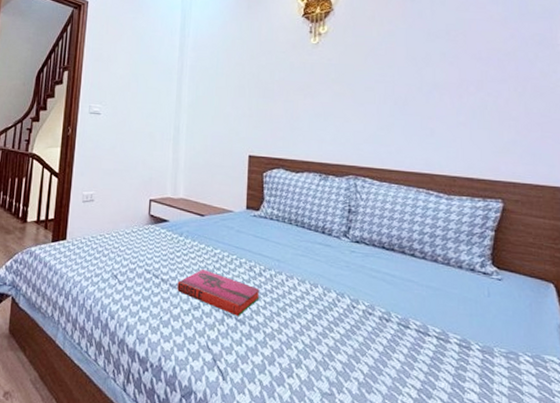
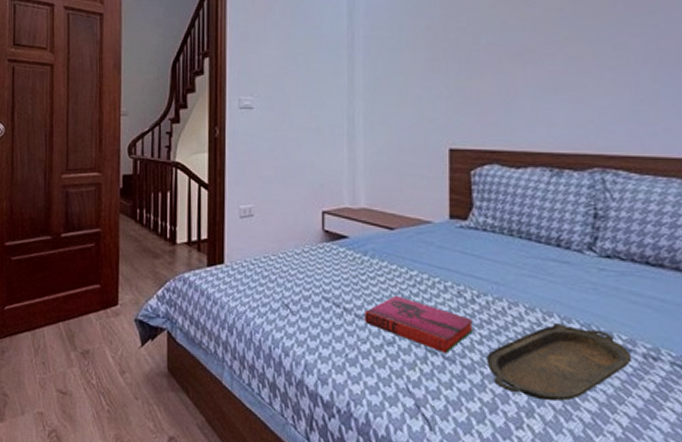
serving tray: none [268,292,372,355] -> present [486,322,632,402]

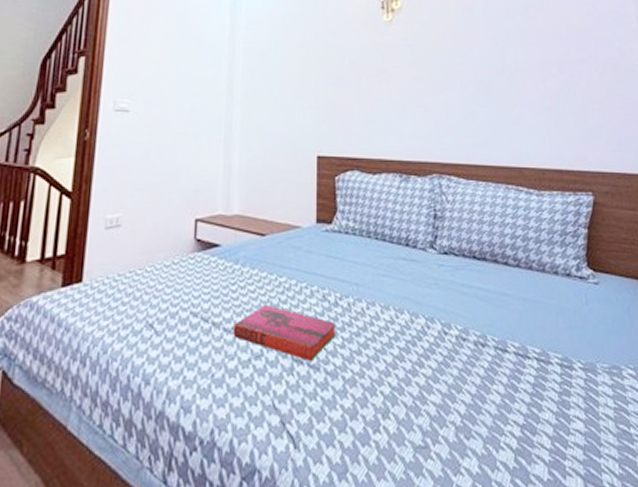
serving tray: present [486,322,632,402] -> none [347,318,466,399]

